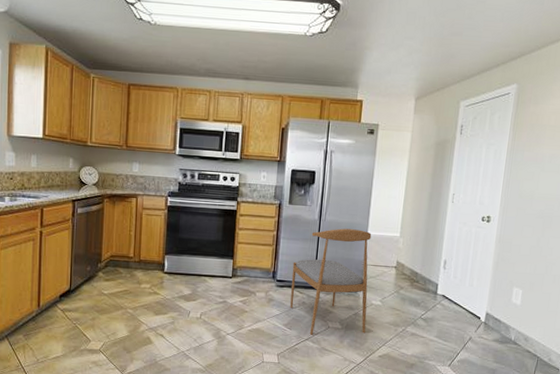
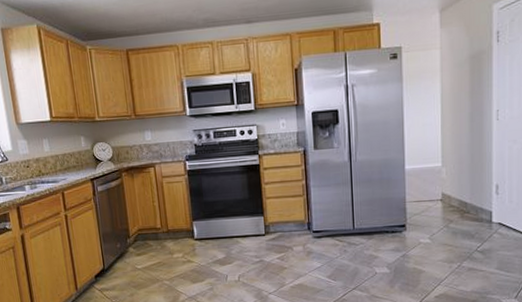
dining chair: present [290,228,372,335] -> none [327,165,417,284]

